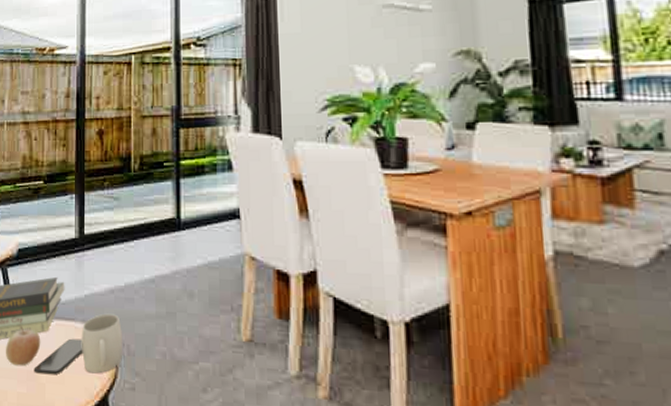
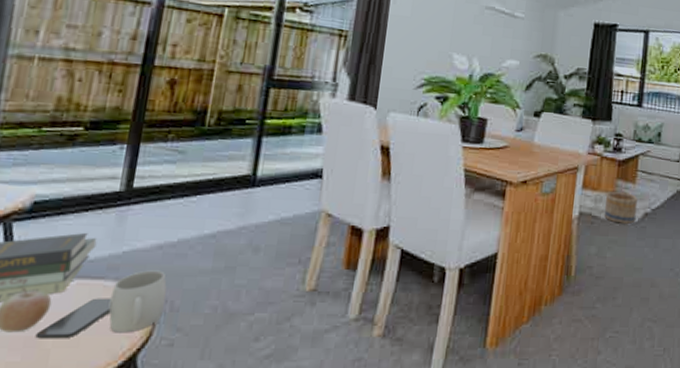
basket: none [589,220,646,266] -> present [604,191,638,224]

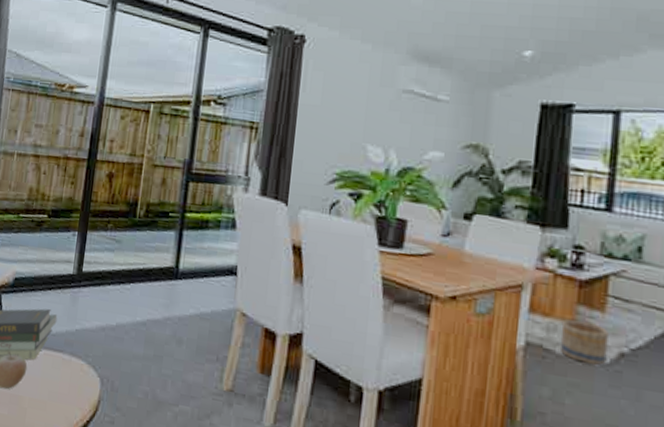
smartphone: present [35,298,112,339] -> none [17,368,68,401]
mug: present [108,270,168,333] -> none [66,349,109,405]

